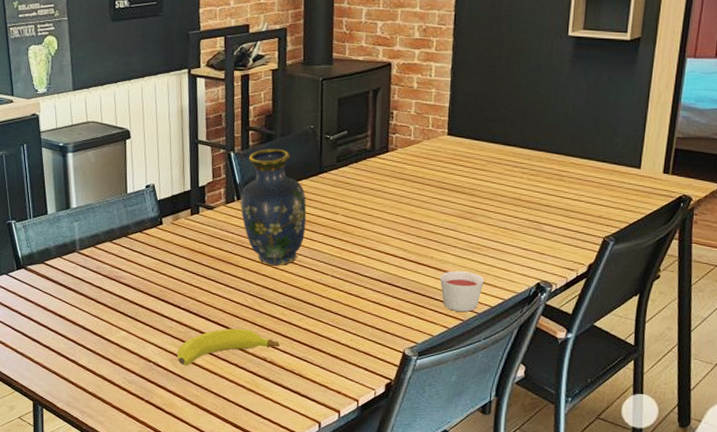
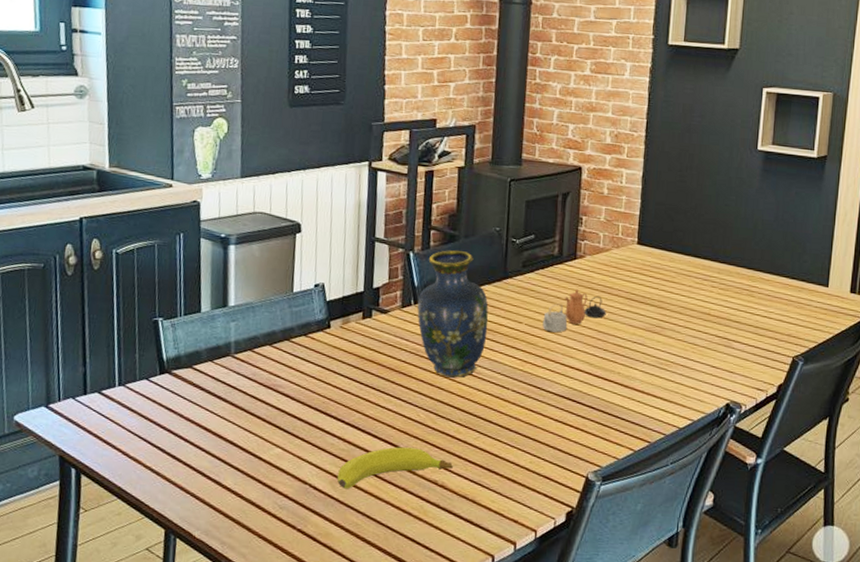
teapot: none [358,180,419,222] -> present [542,289,607,333]
candle: present [439,271,484,312] -> none [626,388,673,433]

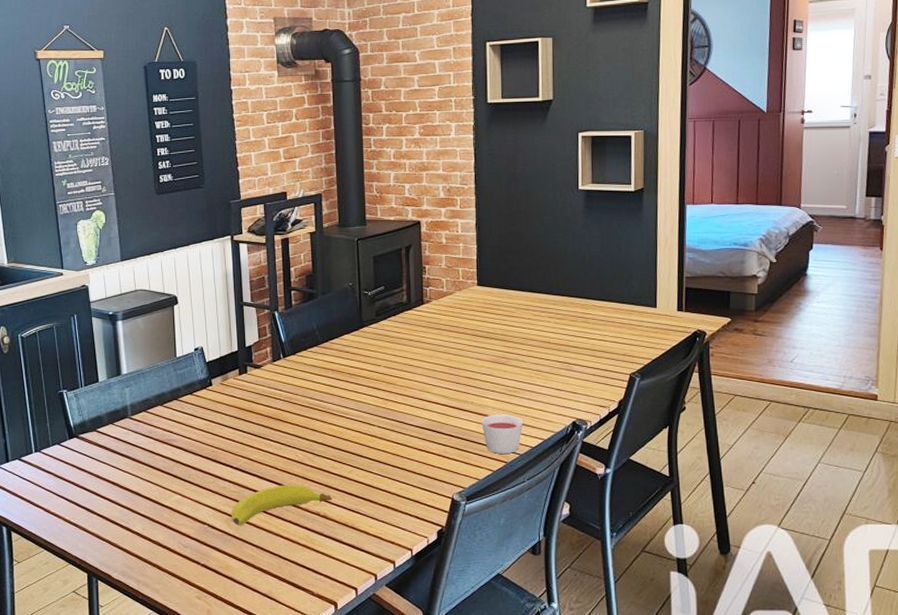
vase: present [417,250,489,378] -> none [286,307,351,420]
teapot: present [542,289,607,333] -> none [399,331,456,372]
candle: none [626,388,673,433] -> present [481,414,523,454]

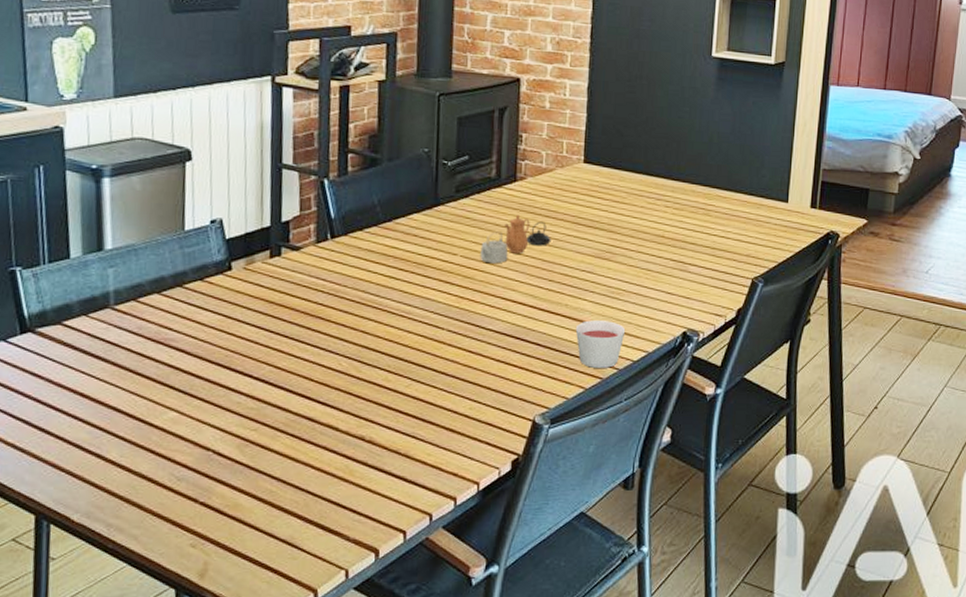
fruit: present [231,485,333,526] -> none [245,401,383,453]
teapot: none [399,331,456,372] -> present [480,214,551,264]

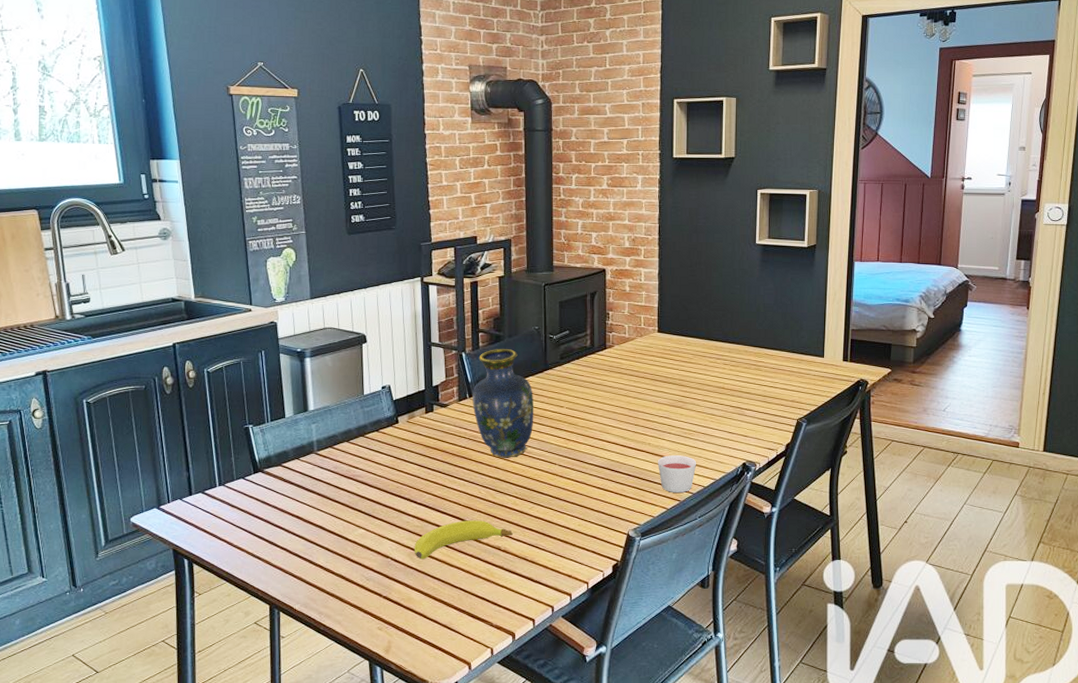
fruit: none [245,401,383,453] -> present [414,520,514,560]
vase: none [335,176,418,320] -> present [472,349,534,458]
teapot: present [480,214,551,264] -> none [581,374,635,413]

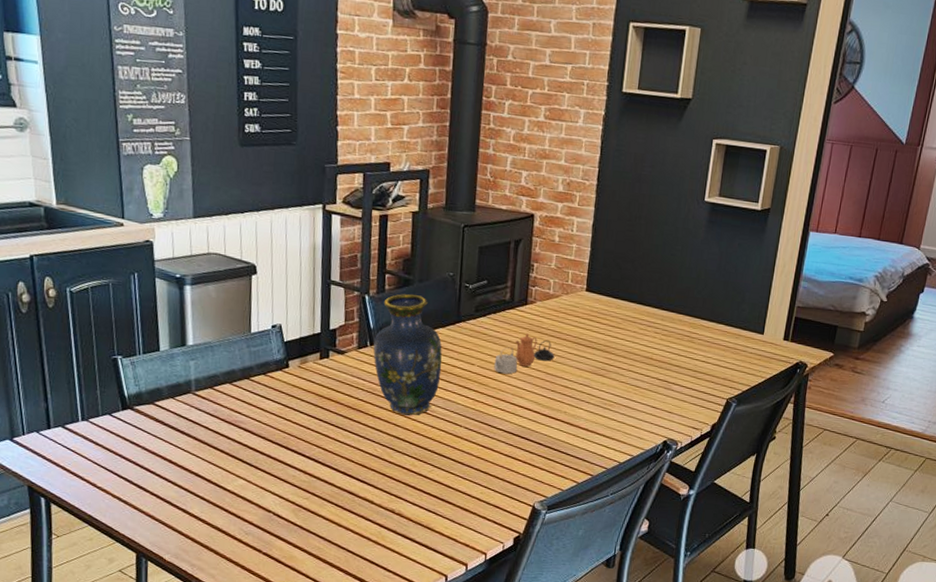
fruit: present [414,520,514,560] -> none [299,478,410,517]
teapot: none [581,374,635,413] -> present [494,333,555,374]
candle: present [657,455,697,493] -> none [572,426,615,467]

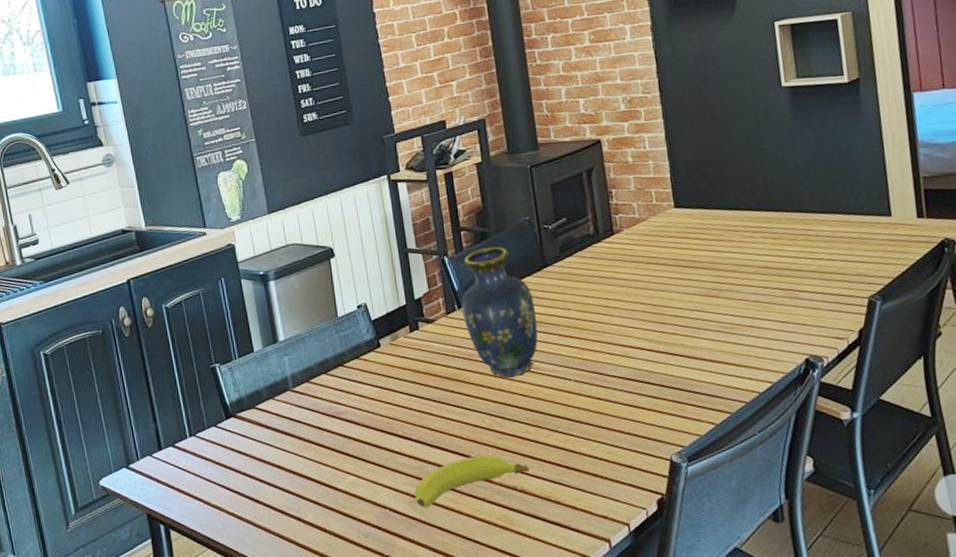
fruit: none [299,478,410,517] -> present [414,455,531,508]
teapot: present [494,333,555,374] -> none [591,265,657,314]

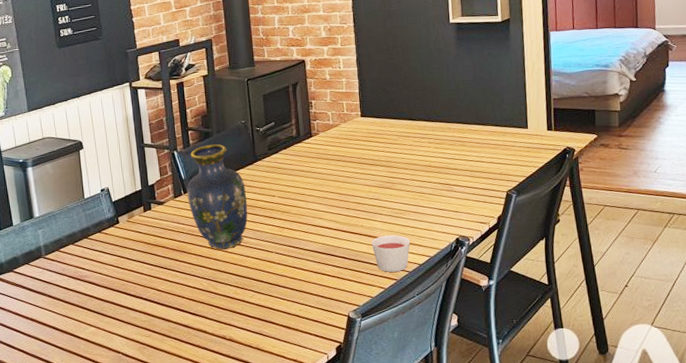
fruit: present [414,455,531,508] -> none [143,311,237,353]
candle: none [695,356,747,403] -> present [371,235,411,272]

